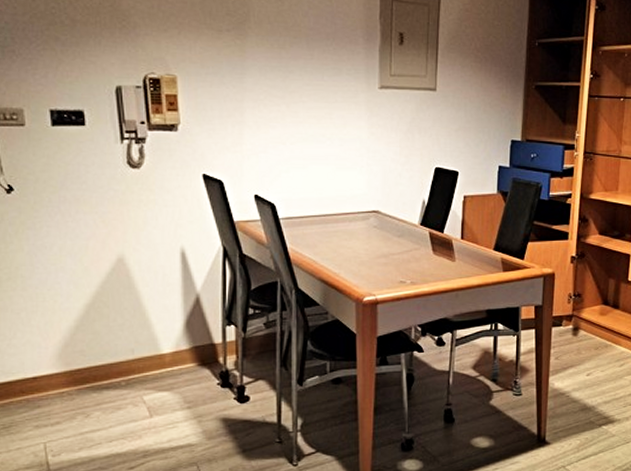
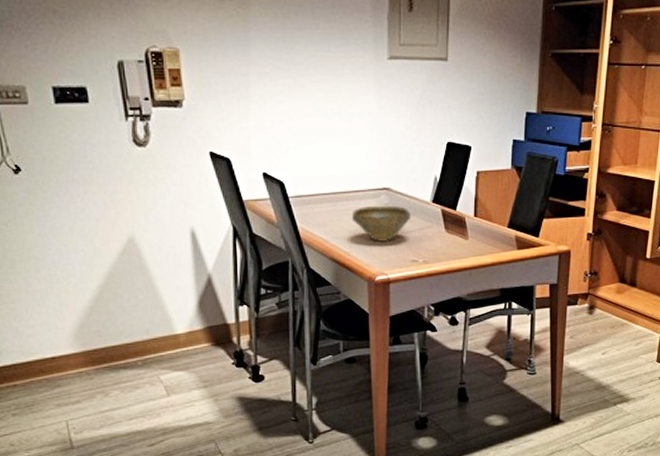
bowl: none [340,227,400,263] -> present [351,205,412,242]

